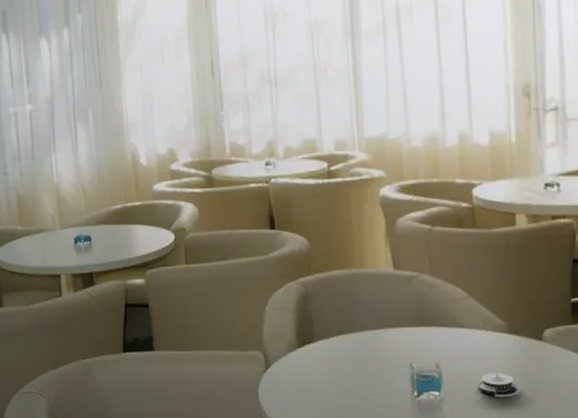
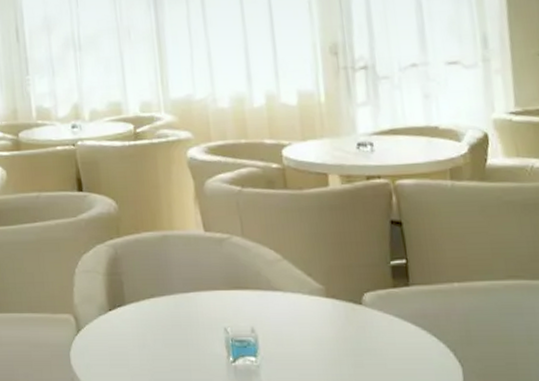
architectural model: present [476,372,520,398] -> none [294,337,341,364]

